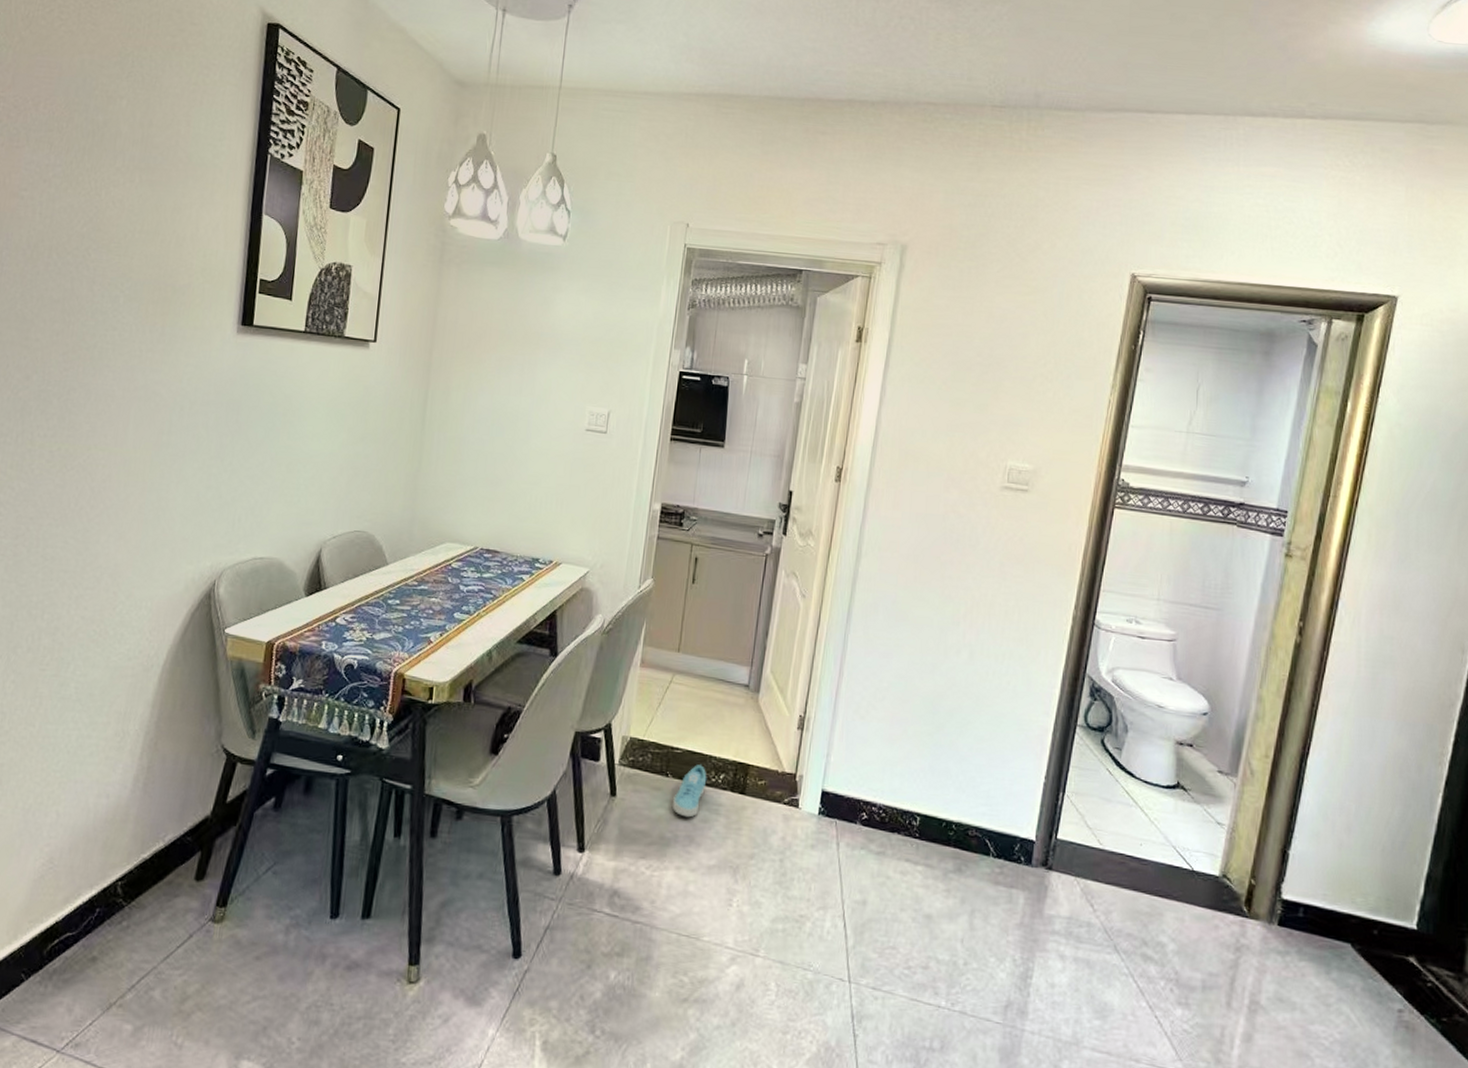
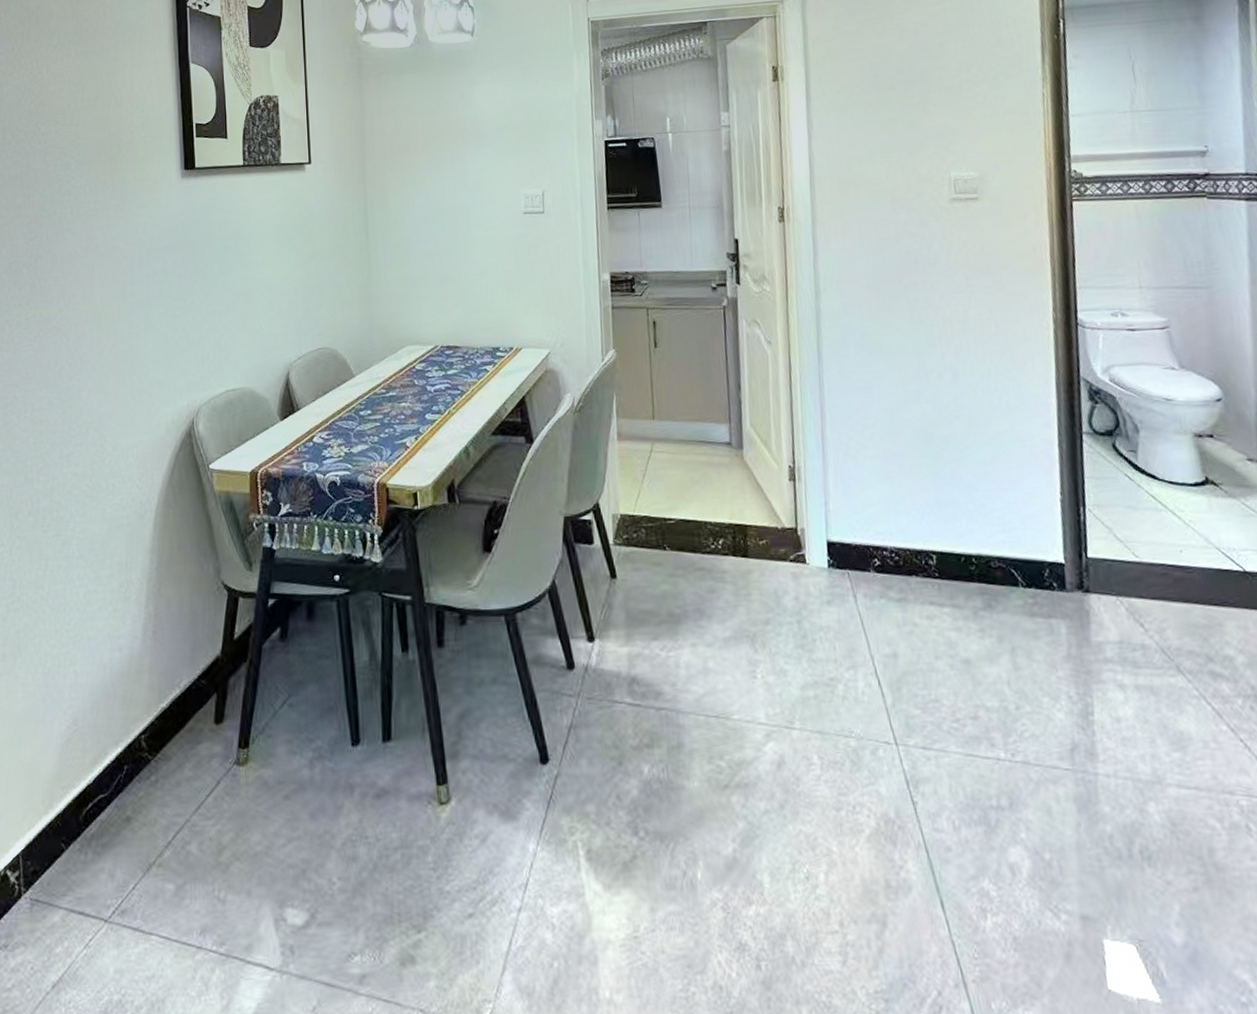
sneaker: present [673,764,707,818] -> none [675,533,706,590]

